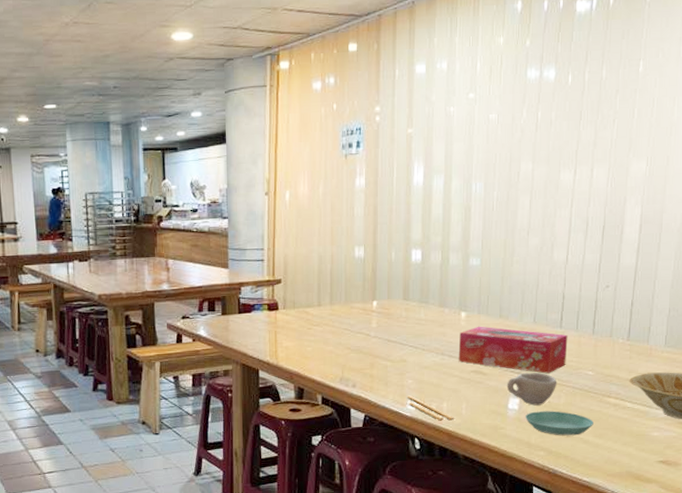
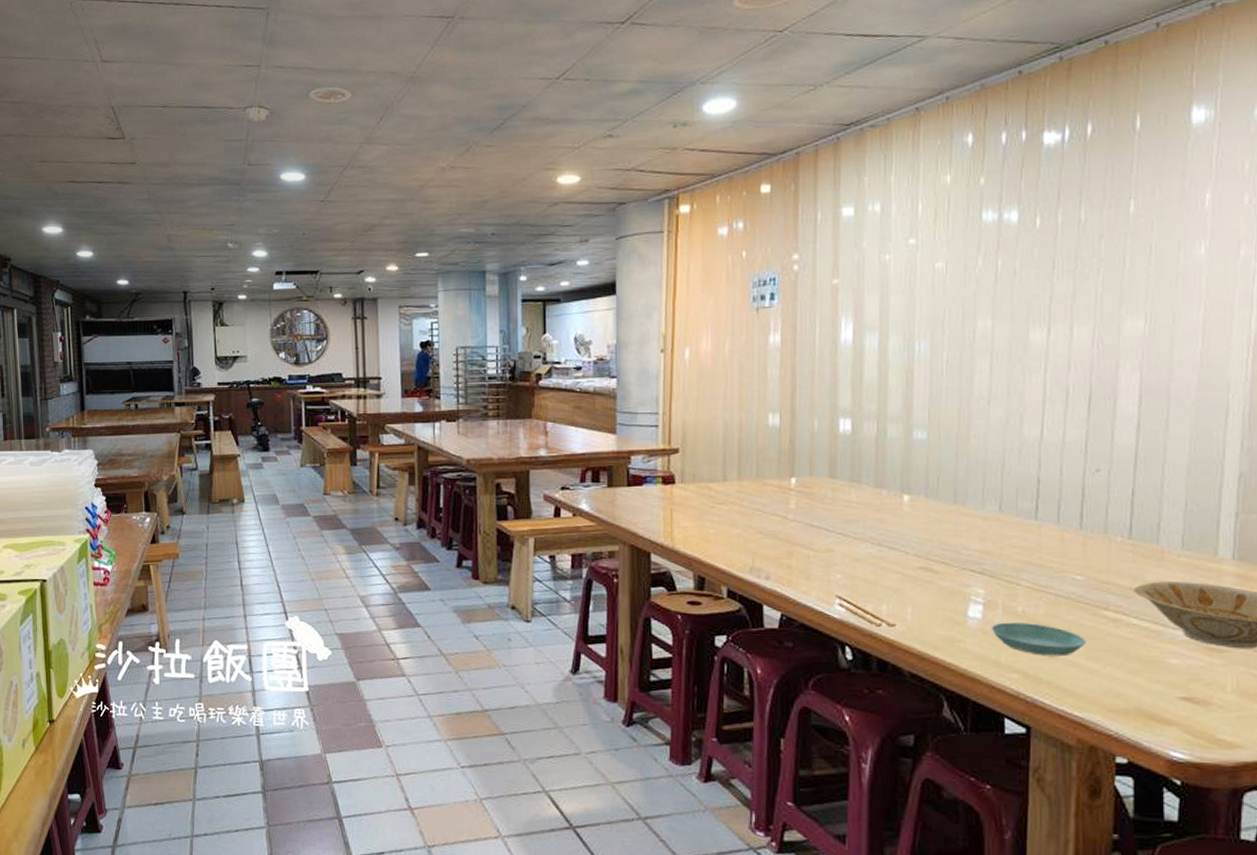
tissue box: present [458,326,568,374] -> none [900,512,1046,576]
cup: present [506,373,557,406] -> none [965,574,1034,615]

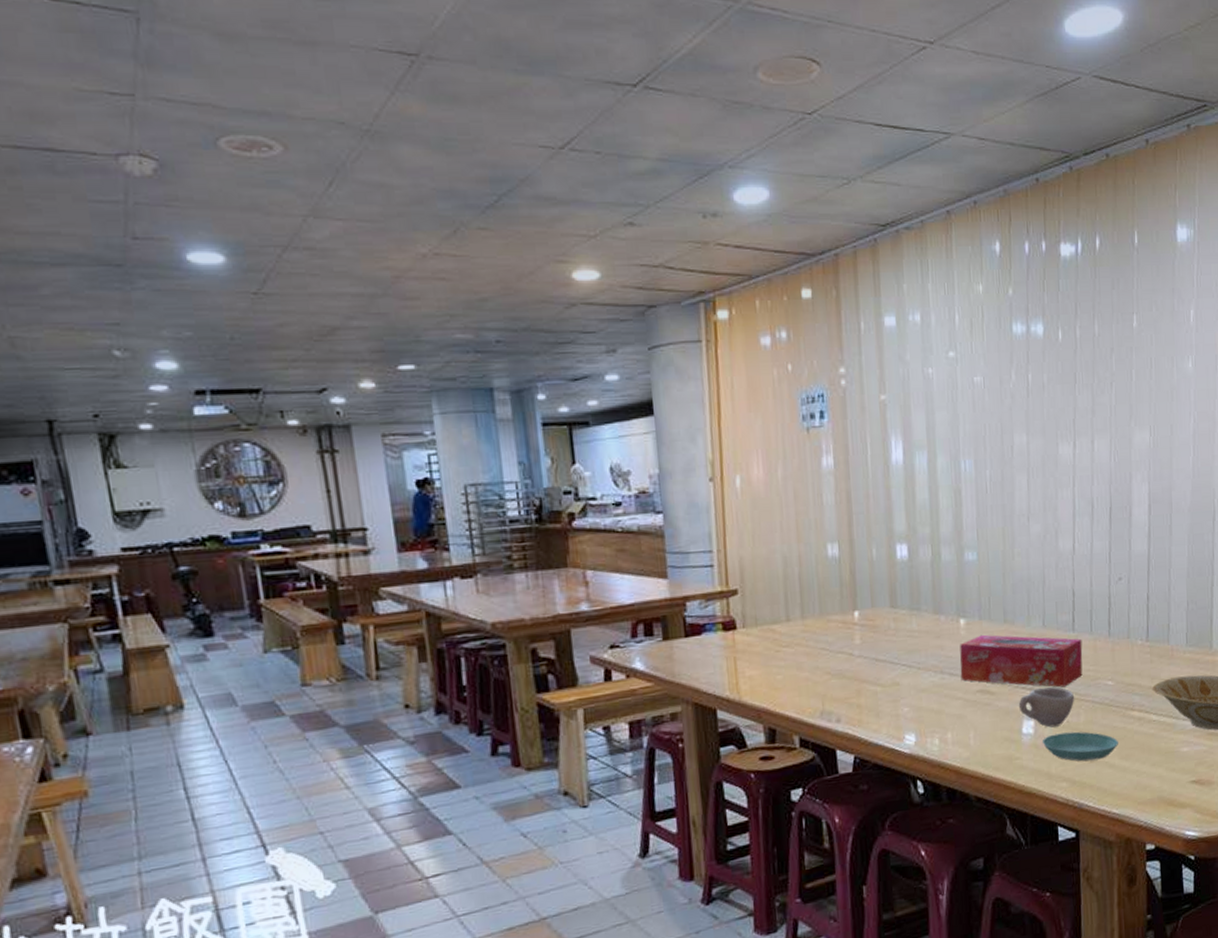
chopsticks: present [835,593,897,627] -> none [904,726,962,756]
tissue box: none [900,512,1046,576] -> present [959,634,1083,688]
cup: none [965,574,1034,615] -> present [1018,686,1075,728]

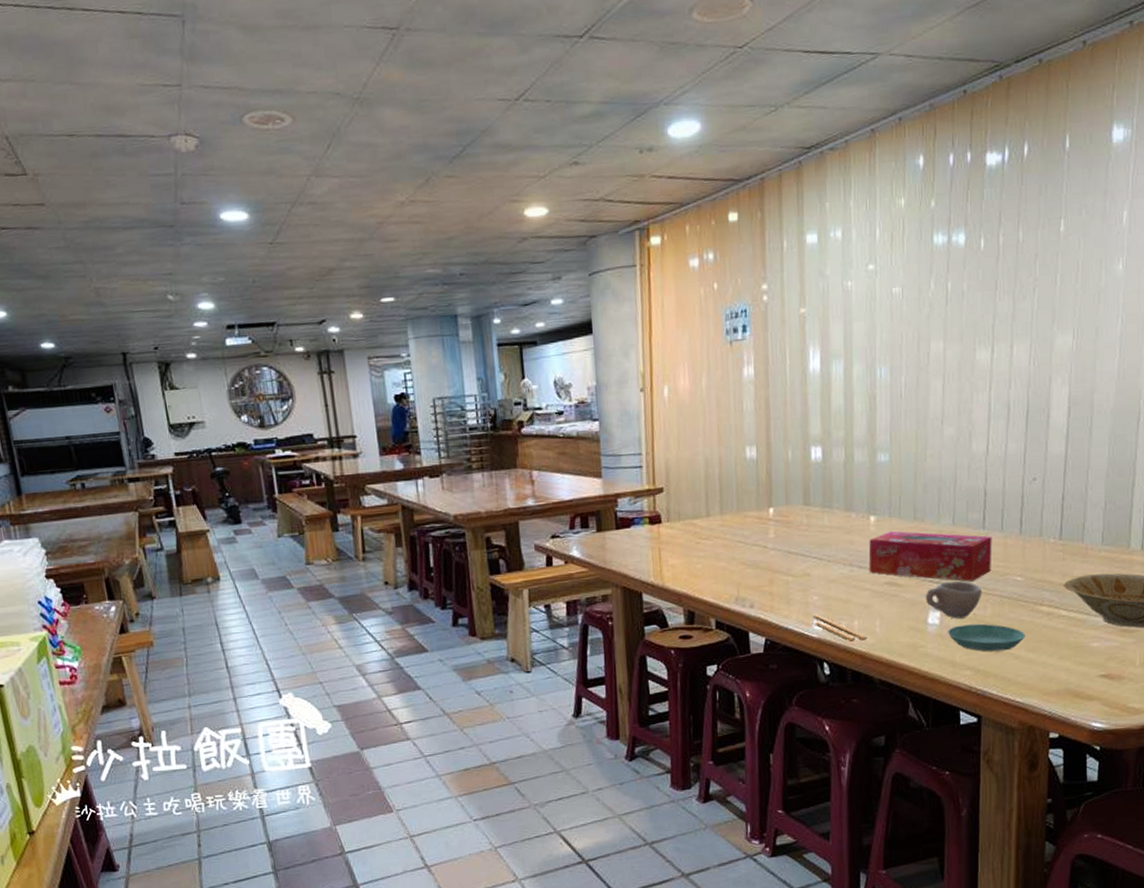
chopsticks: none [904,726,962,756] -> present [813,613,867,642]

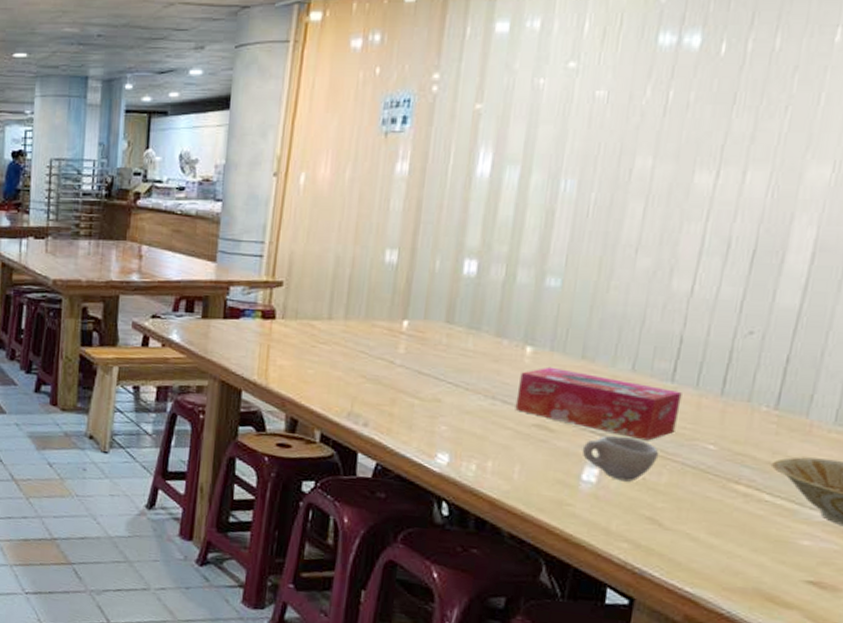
chopsticks: present [813,613,867,642] -> none [437,445,501,486]
saucer: present [948,624,1025,652] -> none [605,488,709,529]

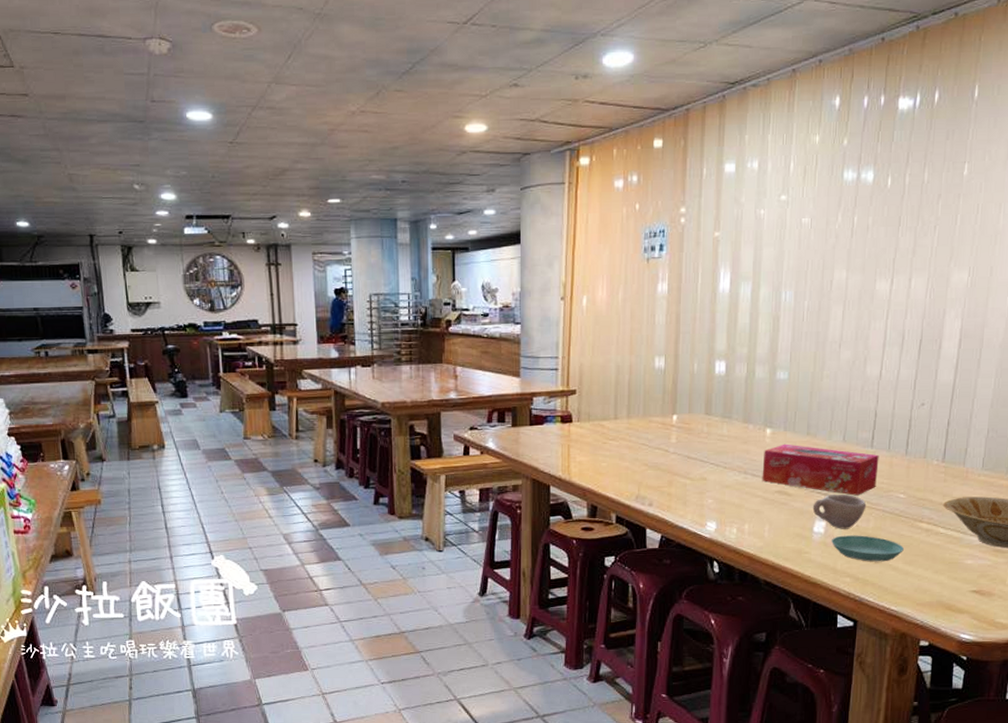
saucer: none [605,488,709,529] -> present [832,535,904,562]

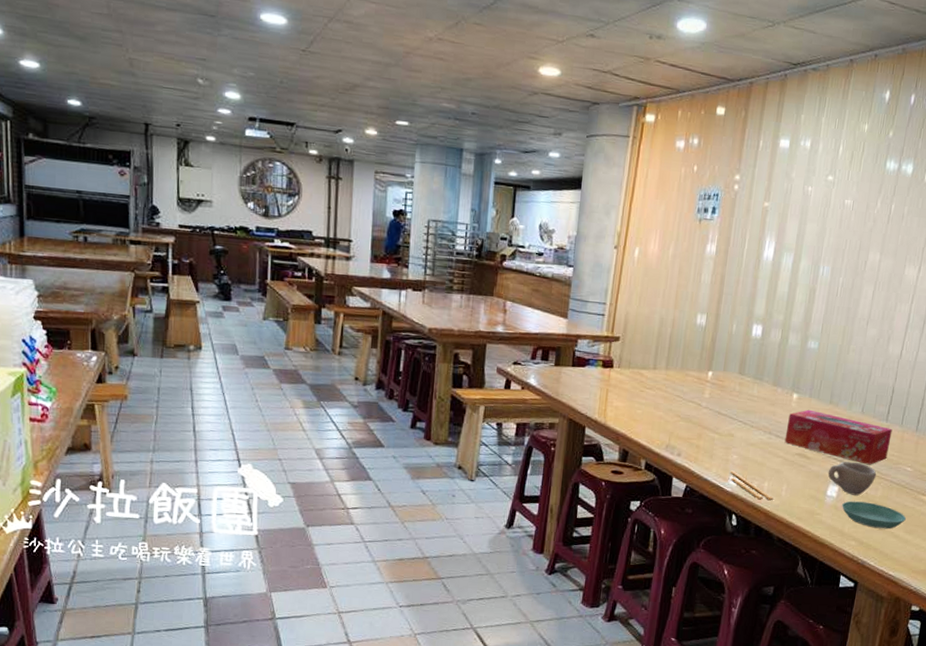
chopsticks: none [707,515,756,544] -> present [730,470,774,501]

